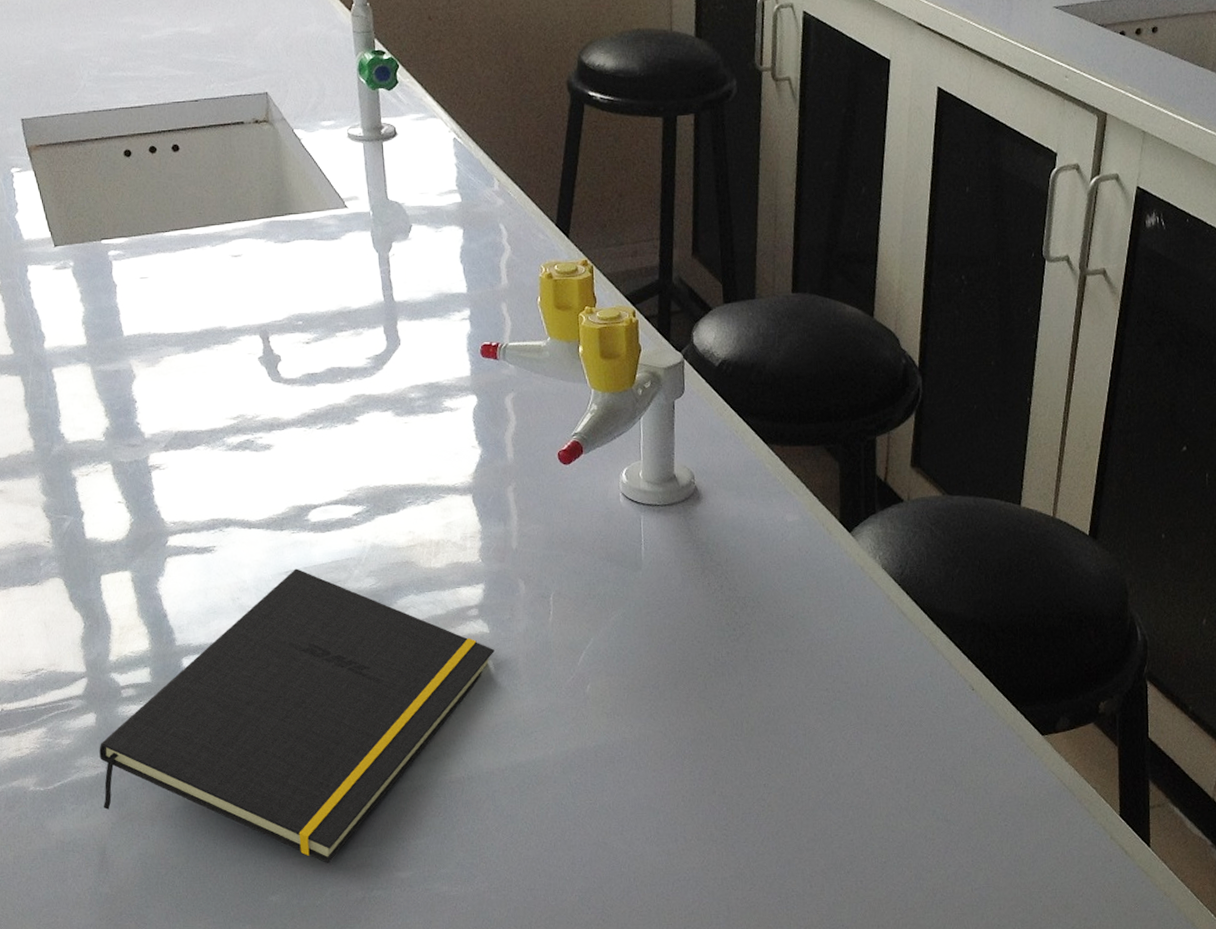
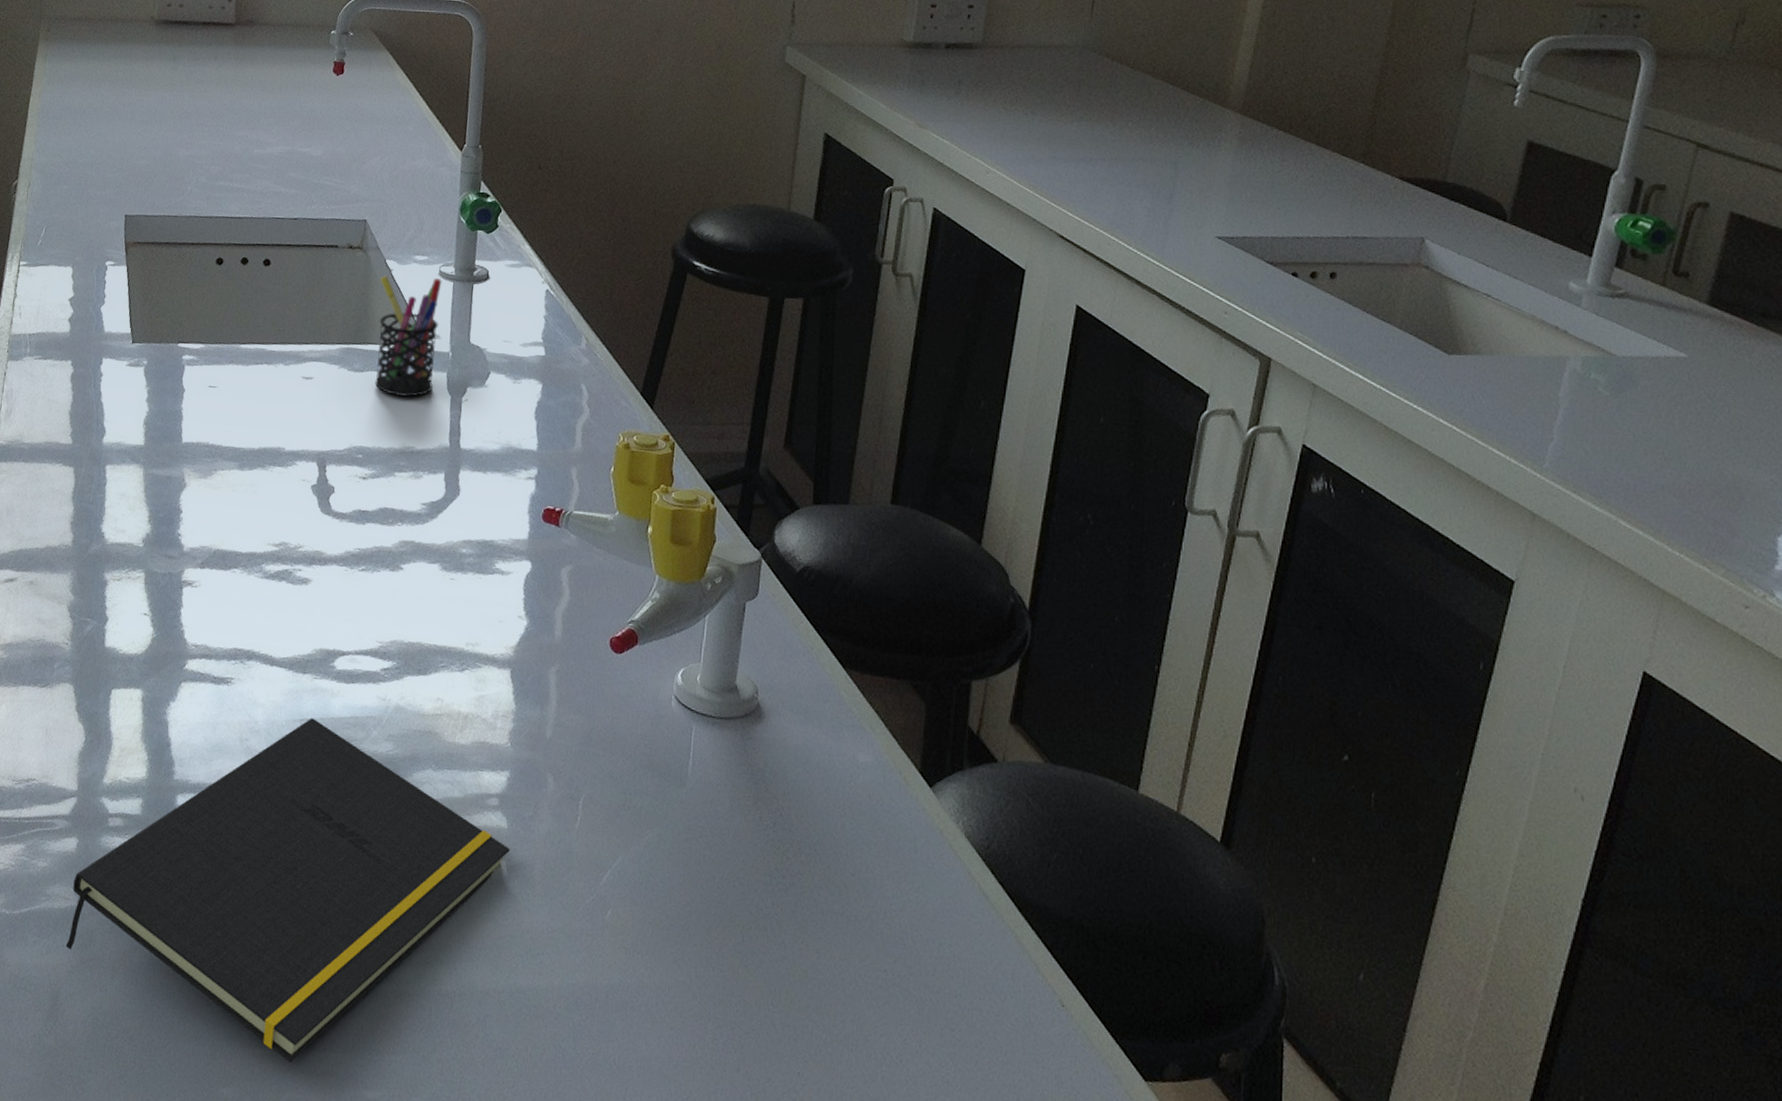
pen holder: none [290,140,359,261] -> present [374,275,442,398]

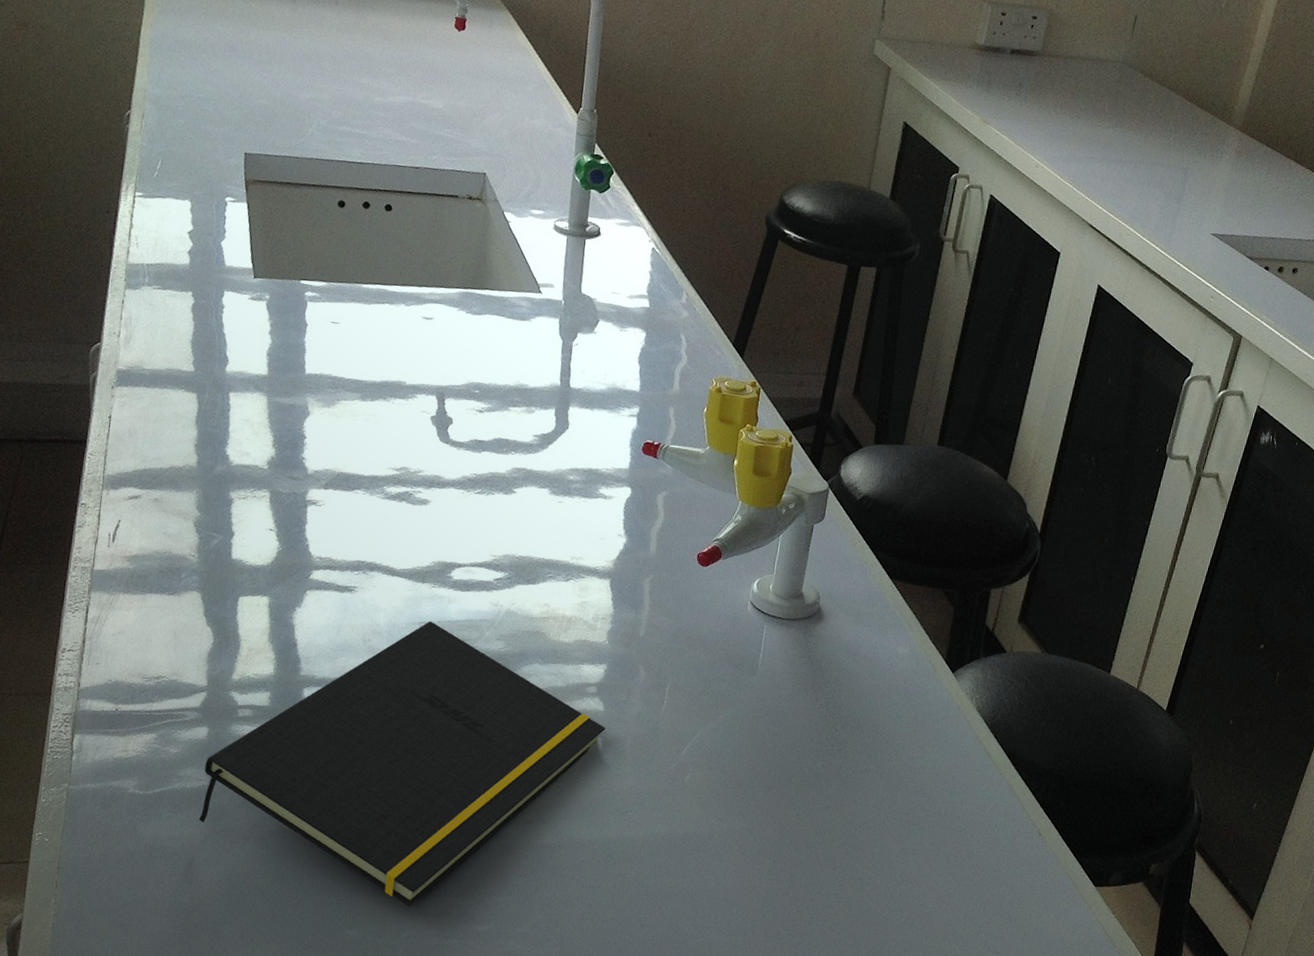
pen holder: present [374,275,442,398] -> none [491,226,557,340]

